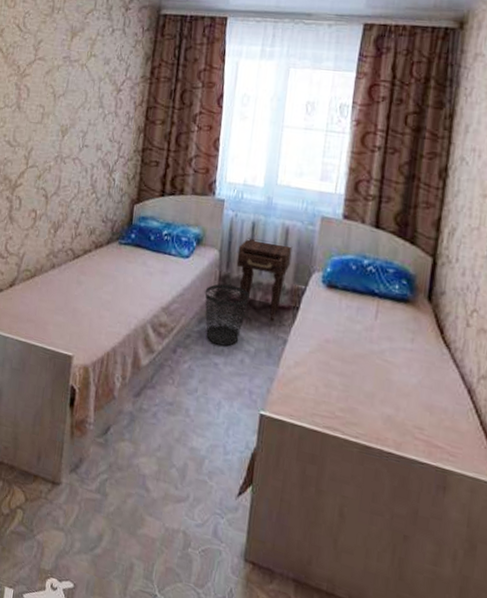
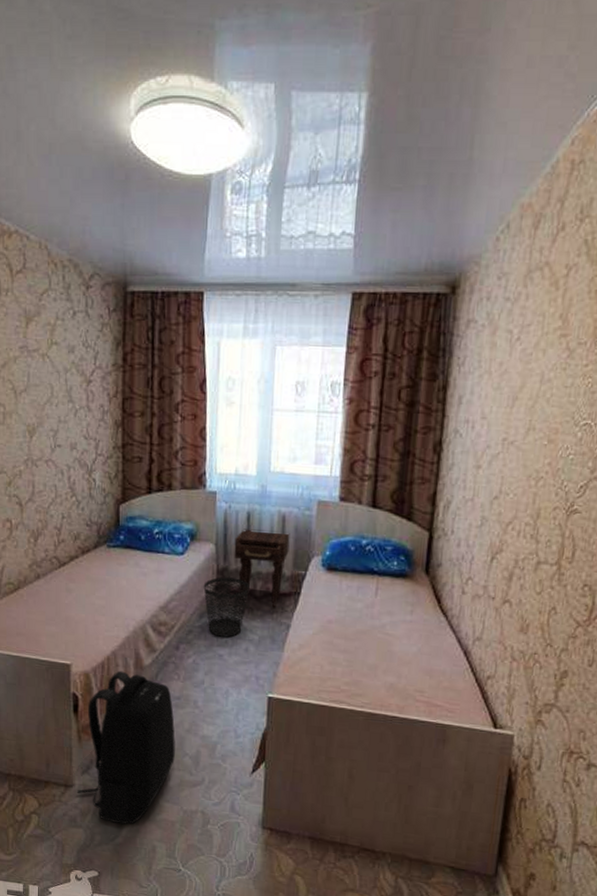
backpack: none [62,368,165,535] -> present [76,670,175,825]

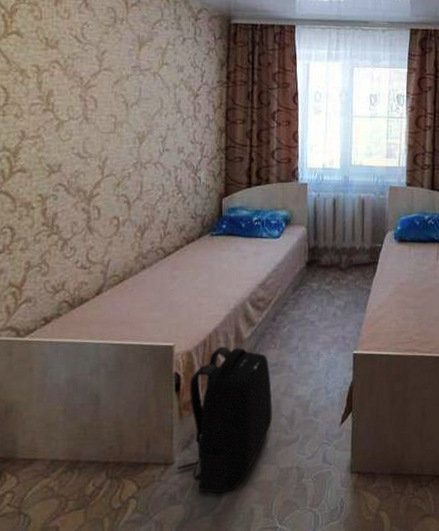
wastebasket: present [203,577,250,637] -> none [297,254,336,306]
nightstand: present [234,528,290,608] -> none [322,212,369,277]

